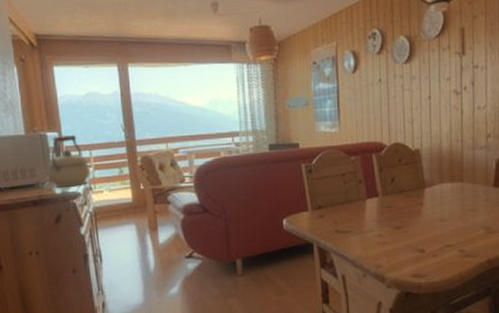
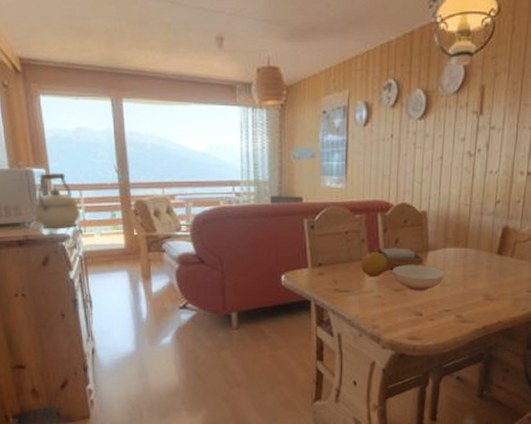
fruit: none [359,191,386,217] -> present [361,251,388,278]
napkin holder: none [371,186,421,209] -> present [374,248,423,270]
bowl: none [391,201,444,228] -> present [392,264,446,291]

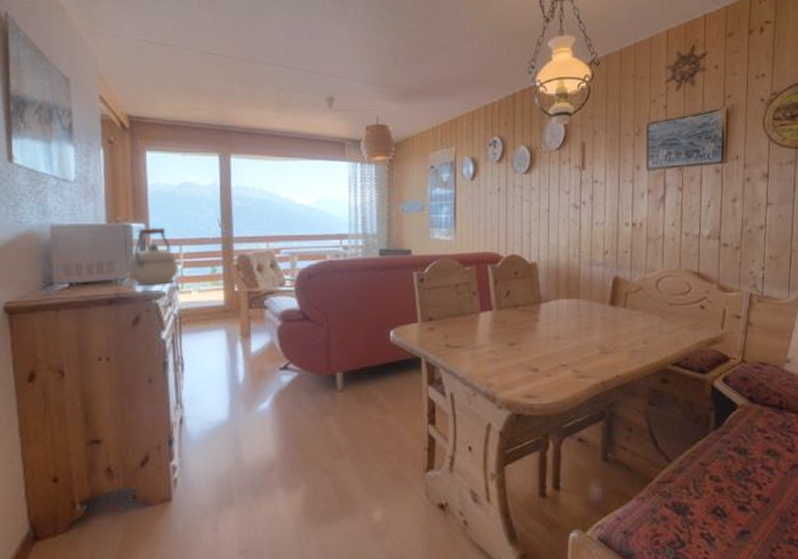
fruit: present [361,251,388,278] -> none [473,304,500,332]
napkin holder: present [374,248,423,270] -> none [486,300,536,324]
bowl: present [392,264,446,291] -> none [505,317,559,345]

